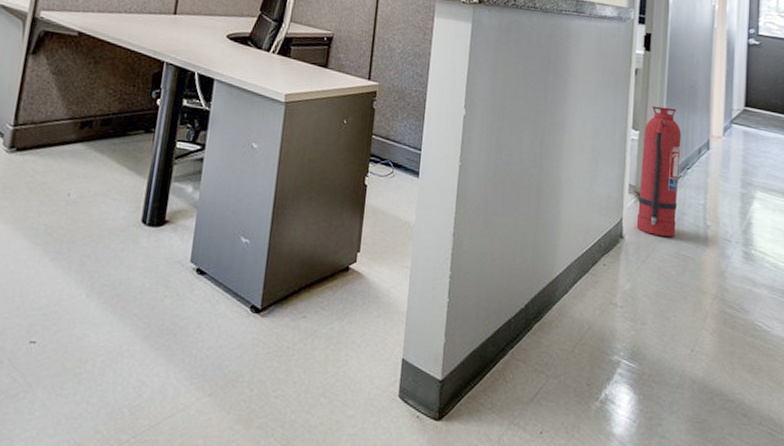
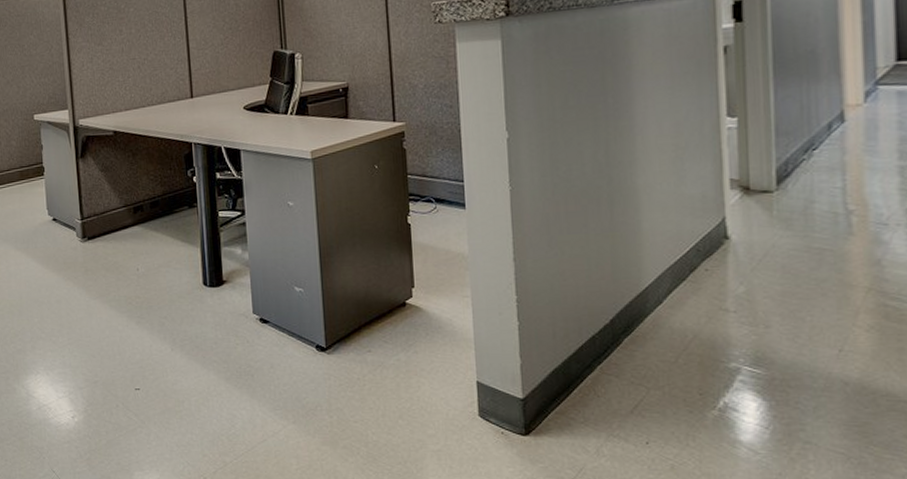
fire extinguisher: present [636,106,682,237] -> none [744,82,803,230]

